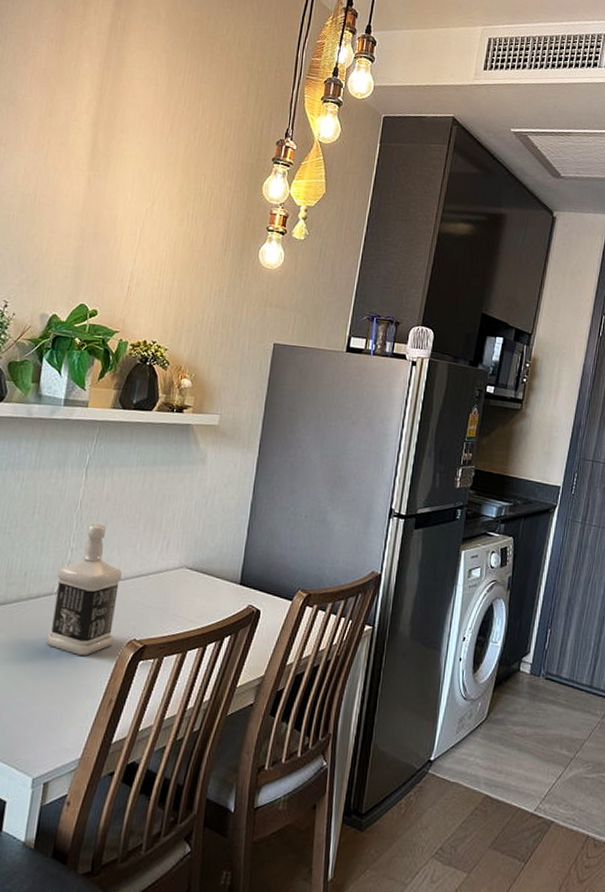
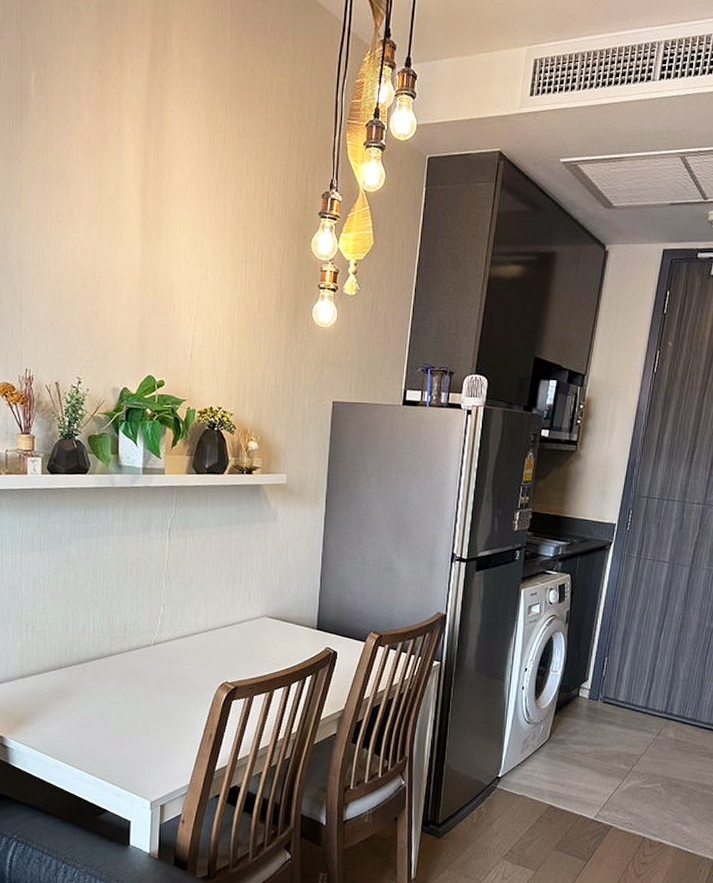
bottle: present [46,524,122,656] -> none [149,582,210,697]

